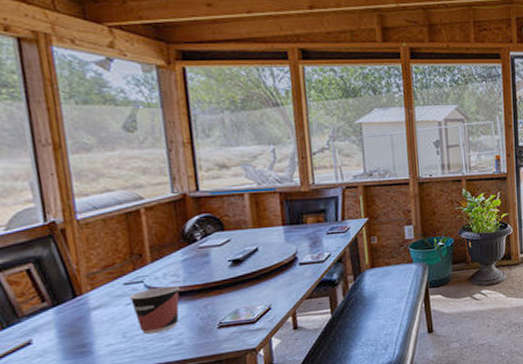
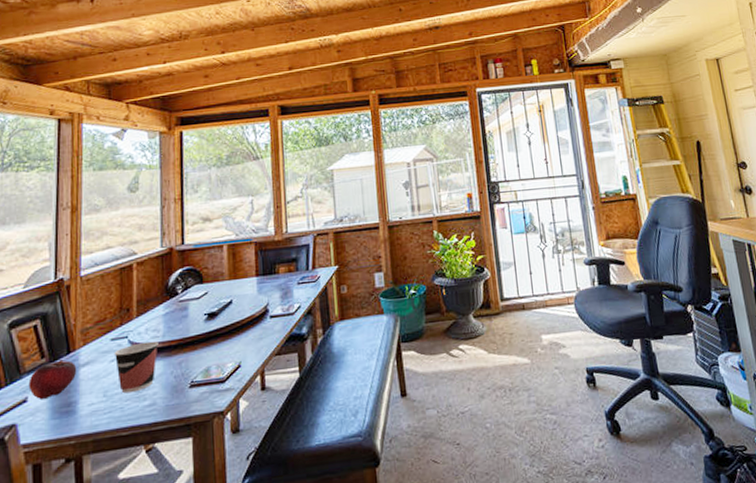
fruit: none [30,303,88,343] -> present [28,360,77,400]

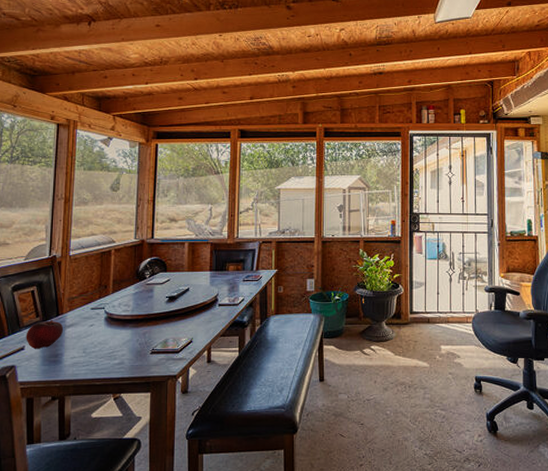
cup: present [114,341,158,394] -> none [93,314,128,352]

